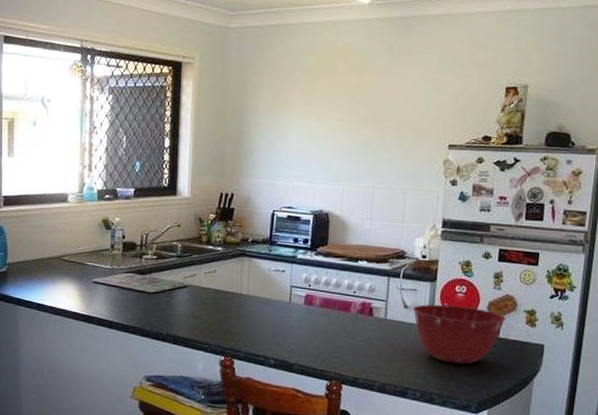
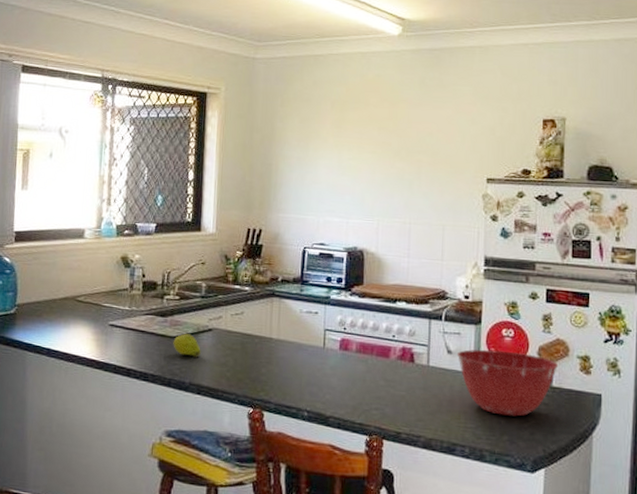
fruit: none [151,290,177,313] -> present [173,334,201,359]

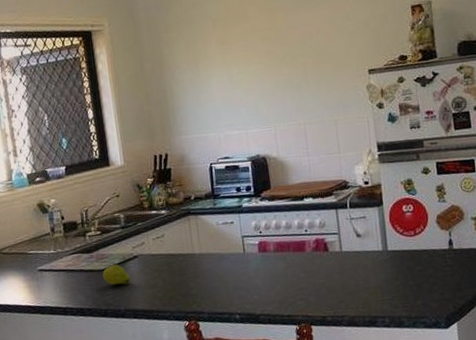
mixing bowl: present [456,349,559,417] -> none [365,224,457,283]

